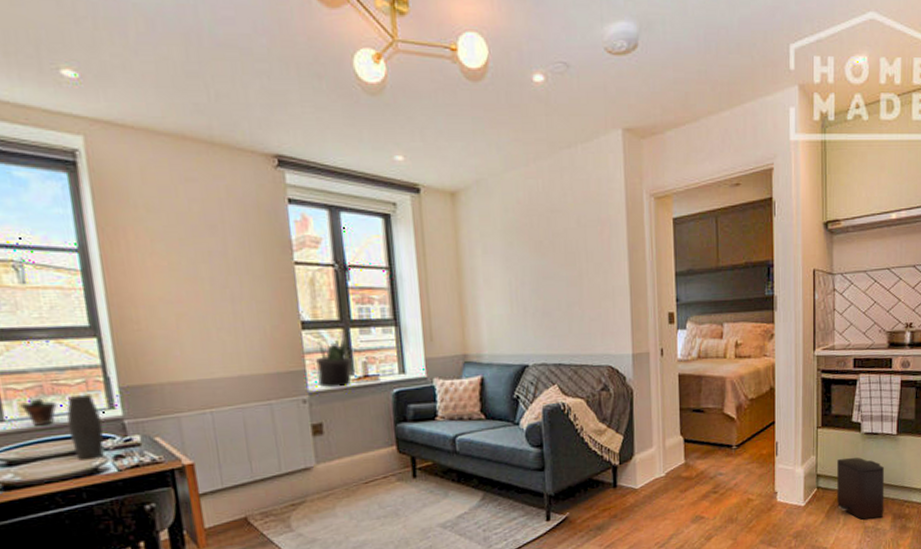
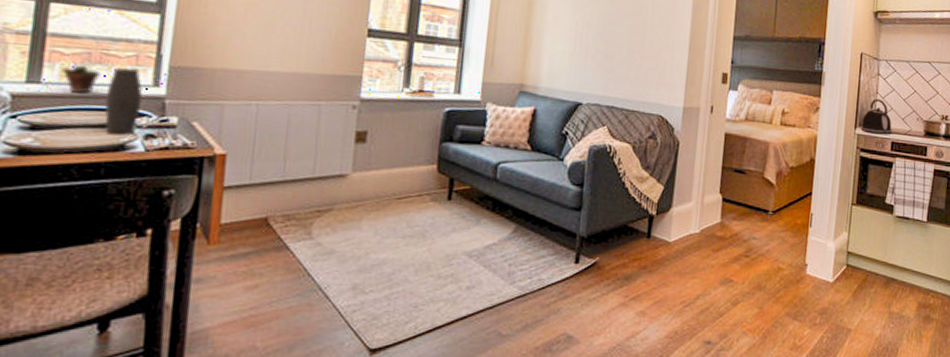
planter: present [315,335,353,388] -> none [371,44,412,99]
kettle: none [819,315,853,354] -> present [860,98,892,135]
pedal bin: present [837,457,885,521] -> none [864,238,913,306]

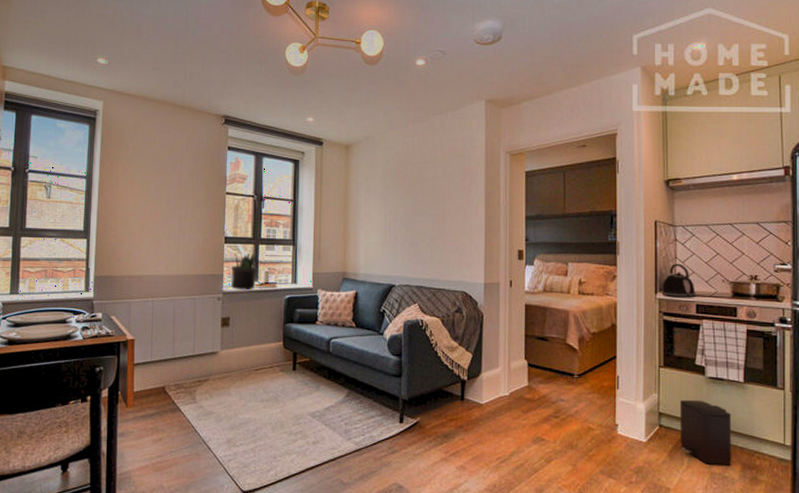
succulent plant: present [60,57,101,95] -> none [29,274,53,300]
vase: present [104,67,143,136] -> none [56,279,79,328]
planter: none [371,44,412,99] -> present [230,248,259,290]
pedal bin: none [864,238,913,306] -> present [680,399,732,466]

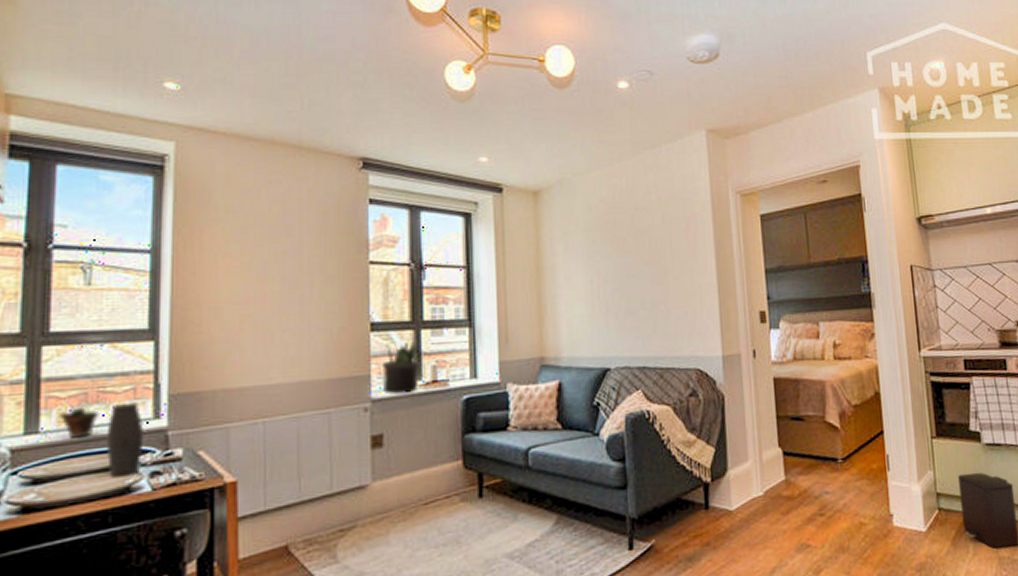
succulent plant: none [29,274,53,300] -> present [57,398,99,440]
vase: none [56,279,79,328] -> present [106,402,145,478]
kettle: present [661,263,695,298] -> none [925,313,962,355]

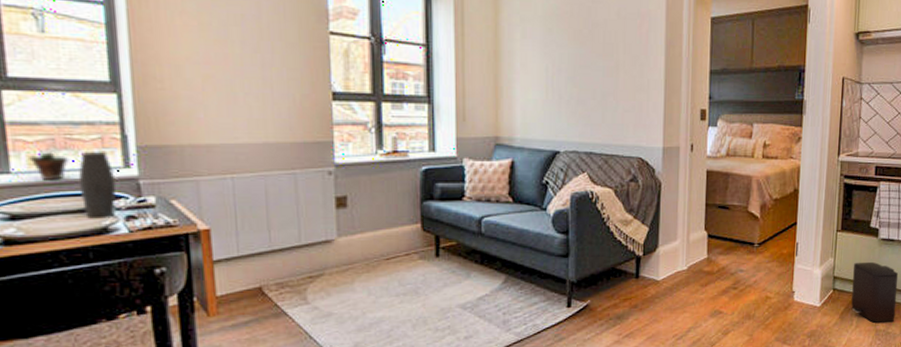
planter: present [381,337,422,395] -> none [343,107,383,161]

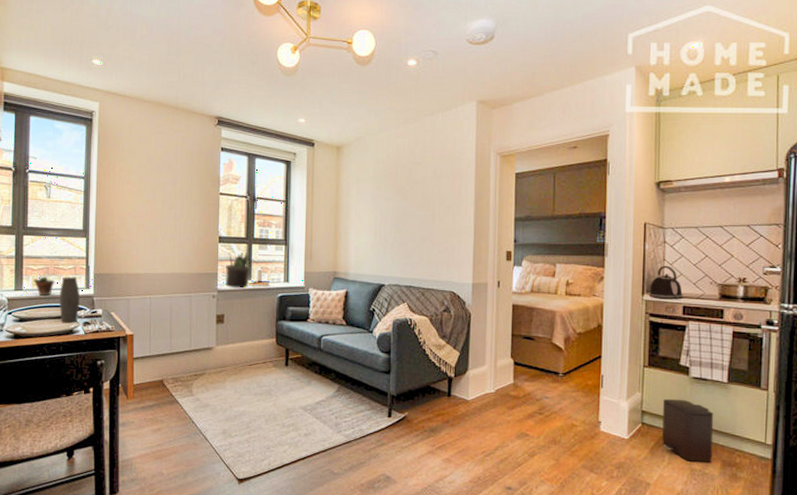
planter: none [343,107,383,161] -> present [224,248,252,289]
kettle: none [844,123,876,160] -> present [648,265,683,300]

